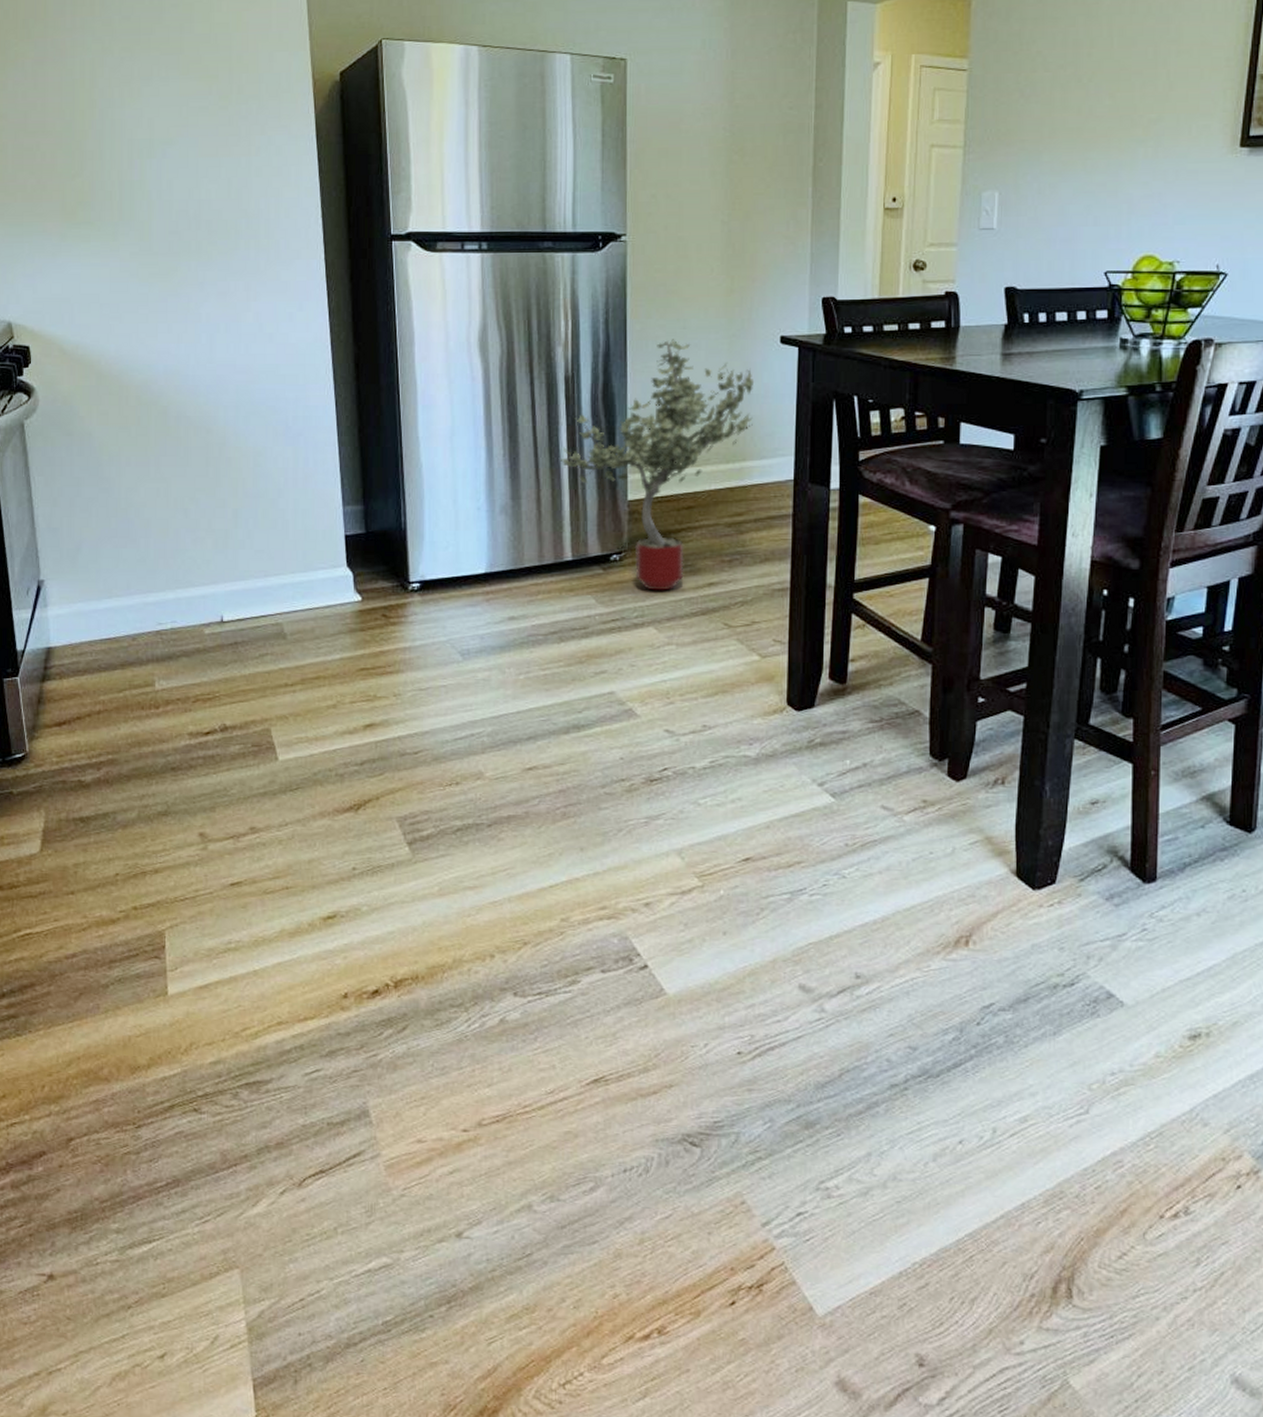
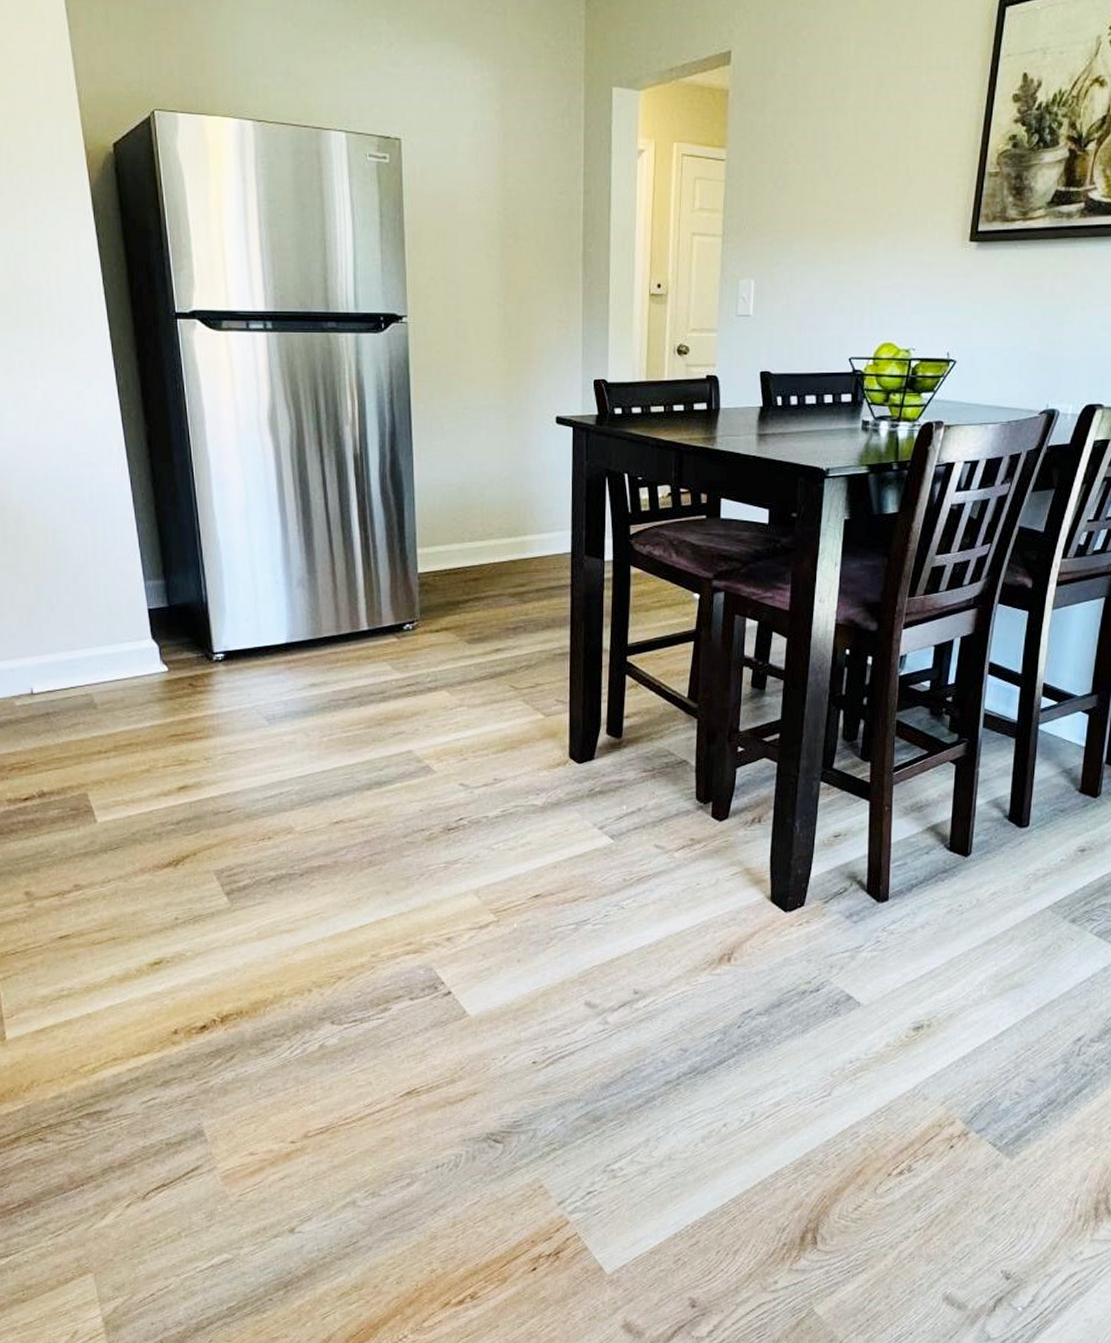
potted tree: present [558,339,755,591] -> none [351,419,533,657]

